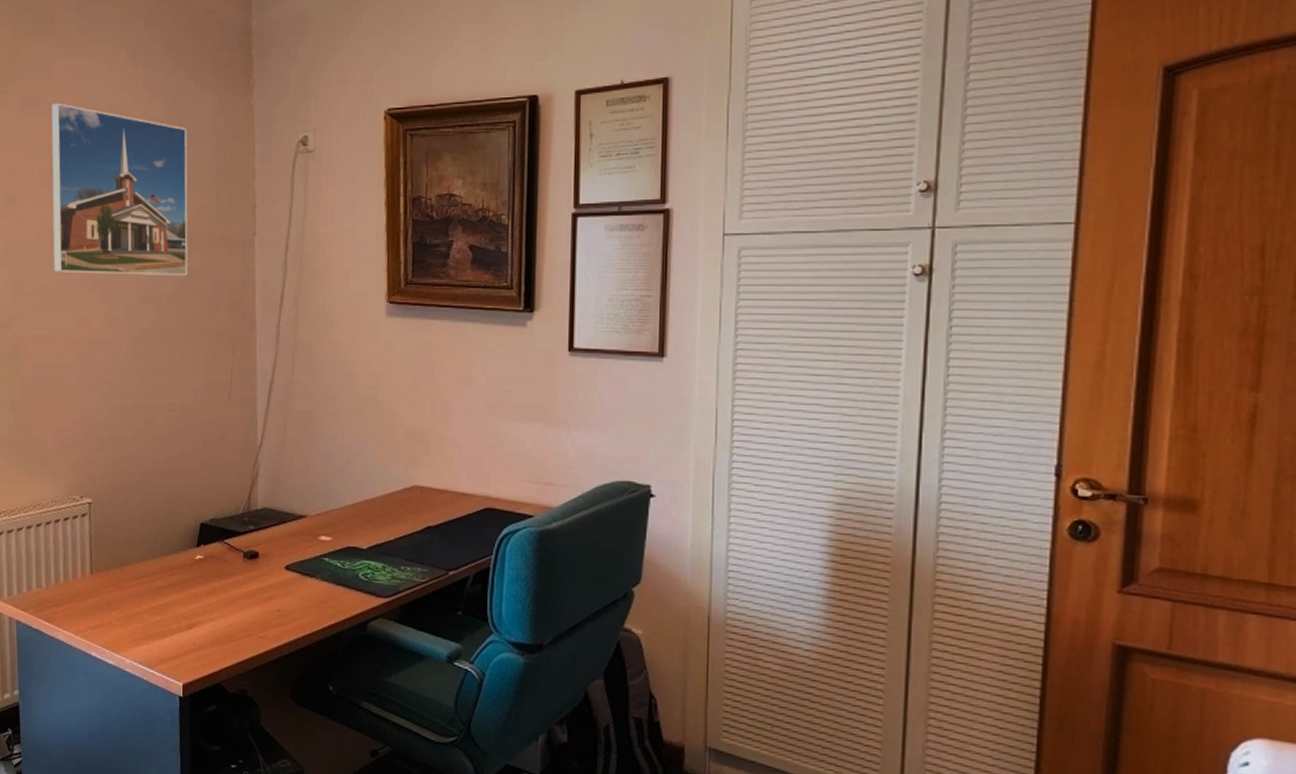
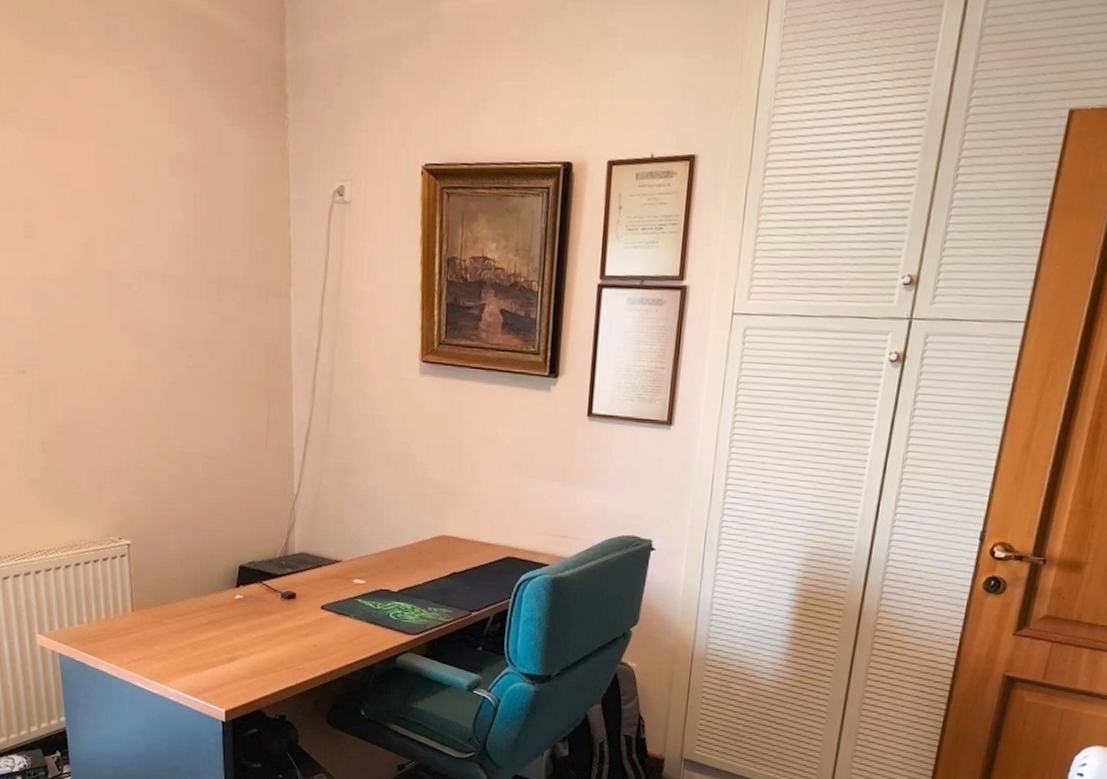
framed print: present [50,103,188,277] -> none [68,127,222,324]

